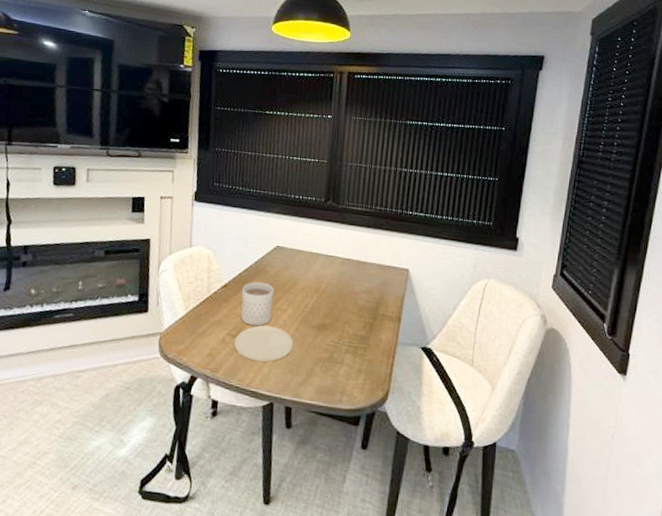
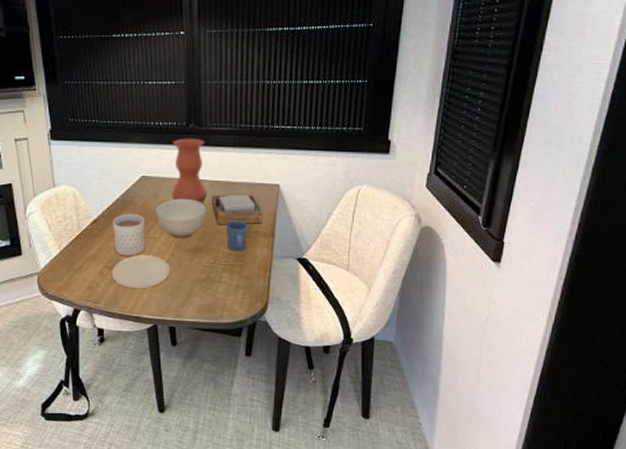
bowl: none [285,271,337,314] -> present [155,198,207,239]
vase: none [303,213,341,280] -> present [172,138,207,203]
napkin holder: none [341,272,391,307] -> present [212,194,263,224]
mug: none [352,300,375,333] -> present [227,220,248,251]

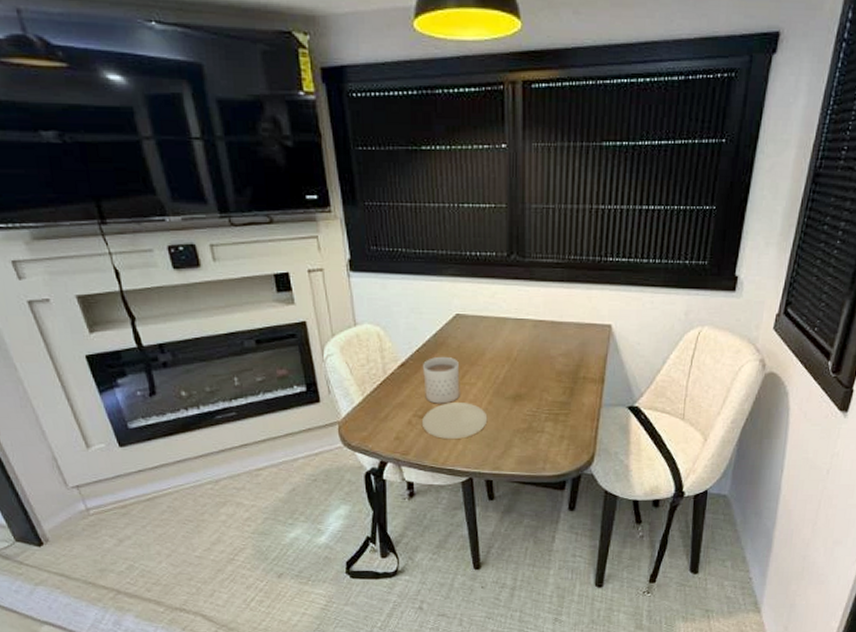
bowl: present [155,198,207,239] -> none [471,339,529,385]
vase: present [172,138,207,203] -> none [490,271,530,345]
napkin holder: present [212,194,263,224] -> none [535,336,592,369]
mug: present [227,220,248,251] -> none [551,365,575,399]

